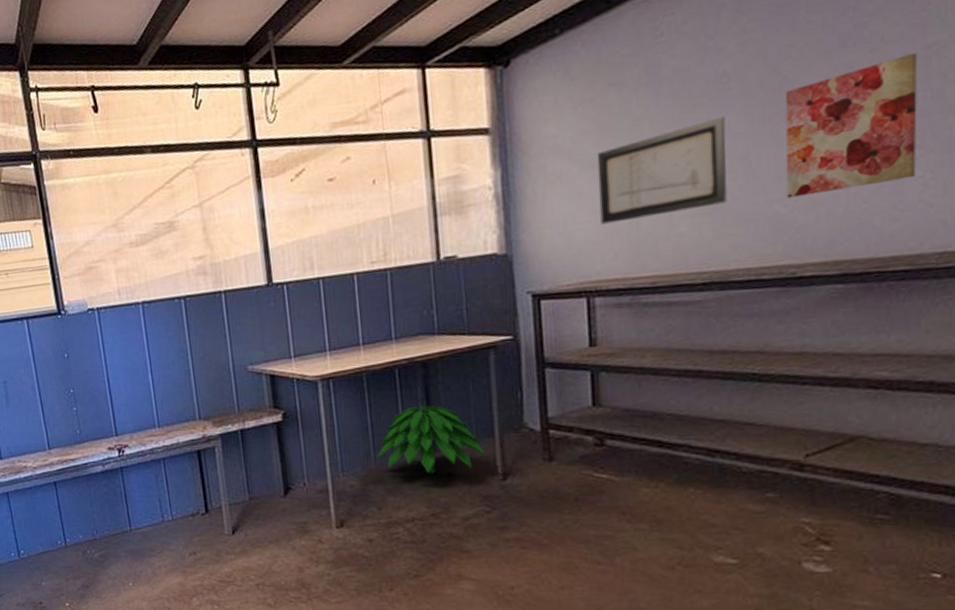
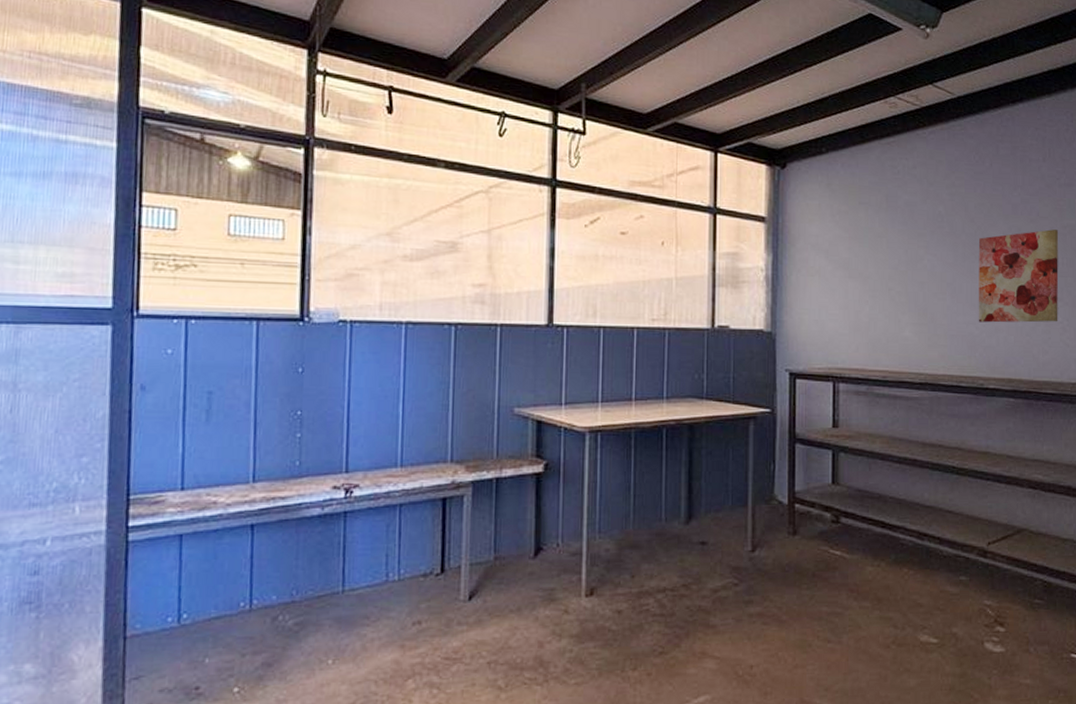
indoor plant: present [376,401,487,474] -> none [635,464,739,541]
wall art: present [597,116,727,225] -> none [847,247,939,320]

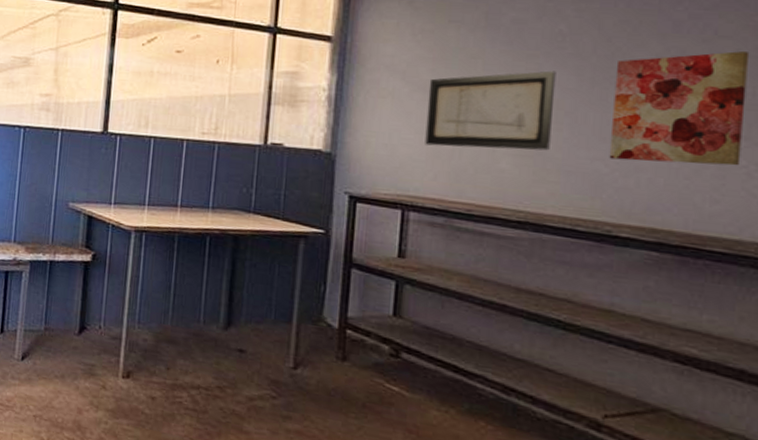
wall art: none [847,247,939,320] -> present [425,70,556,151]

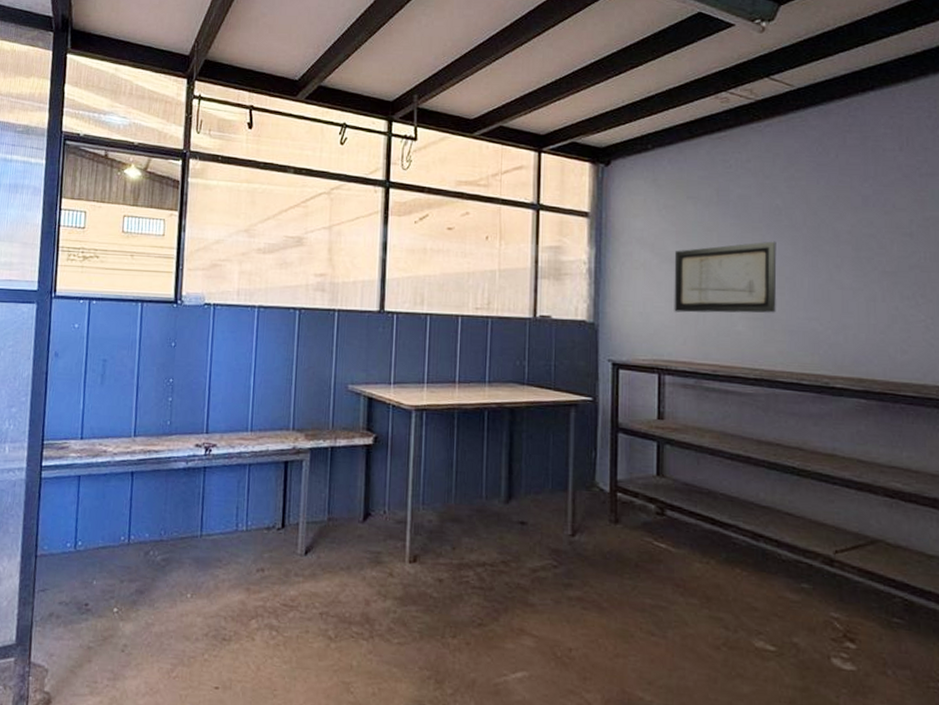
wall art: present [609,51,750,166] -> none [822,222,920,320]

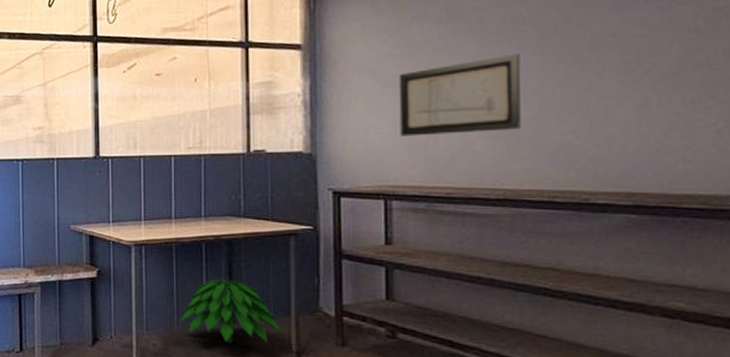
indoor plant: none [456,446,559,520] -> present [178,275,282,344]

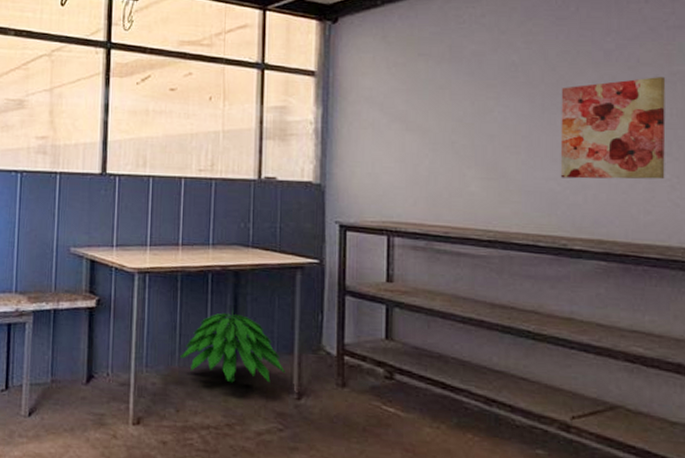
wall art: present [398,53,521,137] -> none [404,98,512,173]
wall art: none [578,14,709,131] -> present [560,77,666,180]

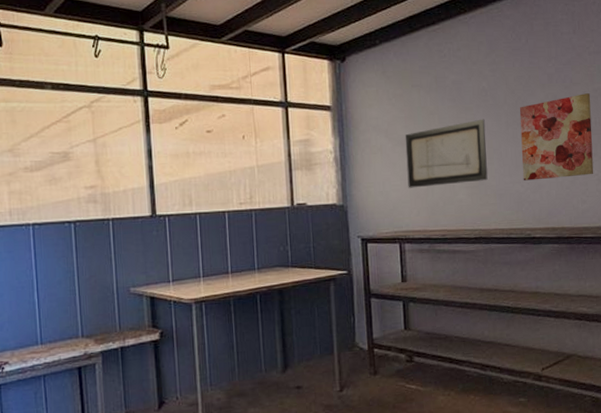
indoor plant: present [180,309,285,383] -> none [239,323,328,387]
wall art: none [404,98,512,173] -> present [405,119,488,188]

